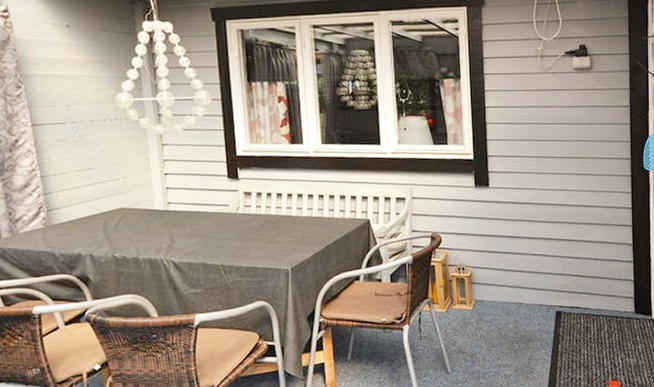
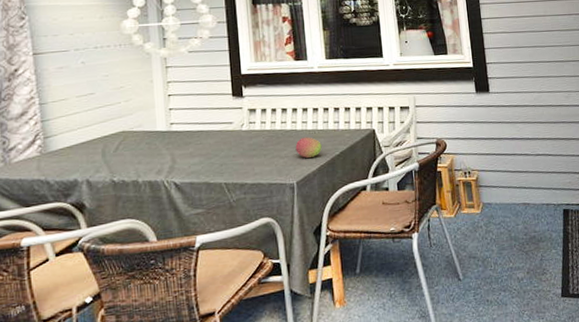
fruit: none [290,223,316,246] -> present [295,137,322,159]

